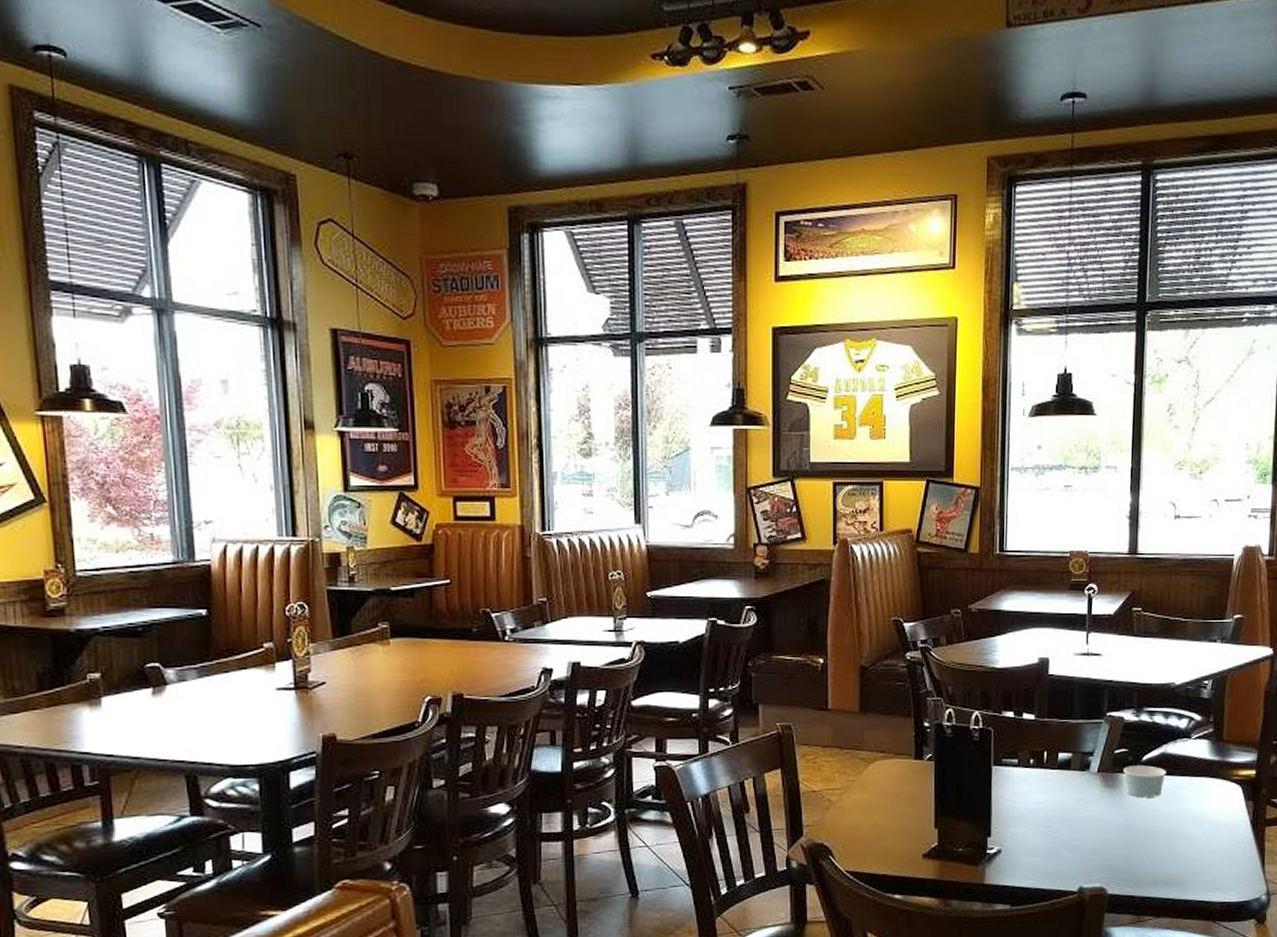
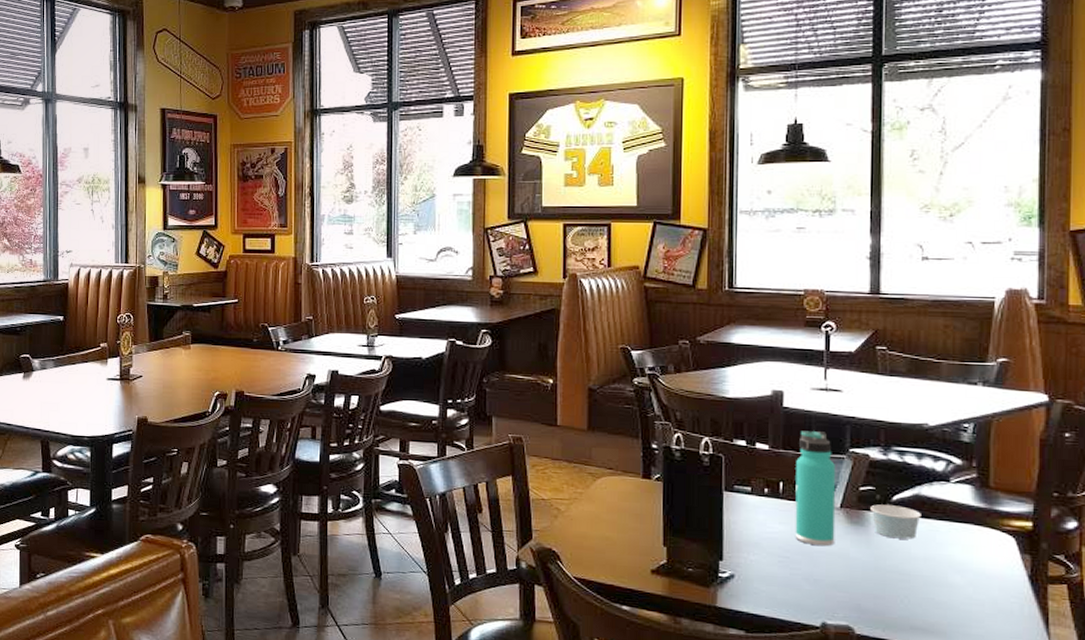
thermos bottle: none [1057,697,1094,813] -> present [795,431,836,546]

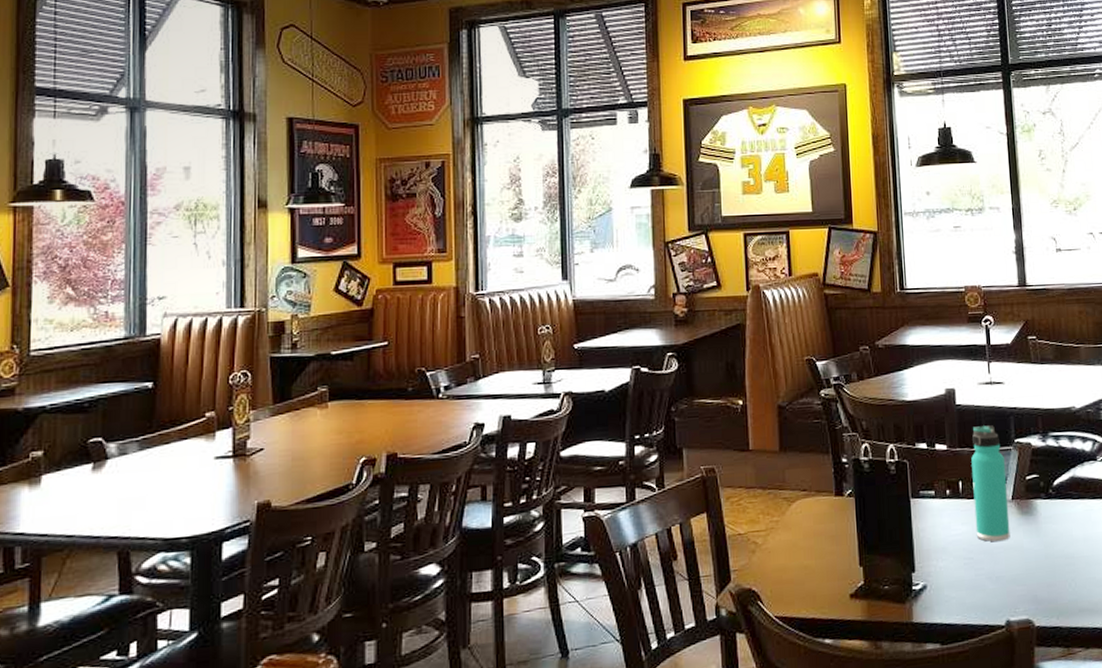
paper cup: present [870,504,921,540] -> none [1037,490,1078,524]

